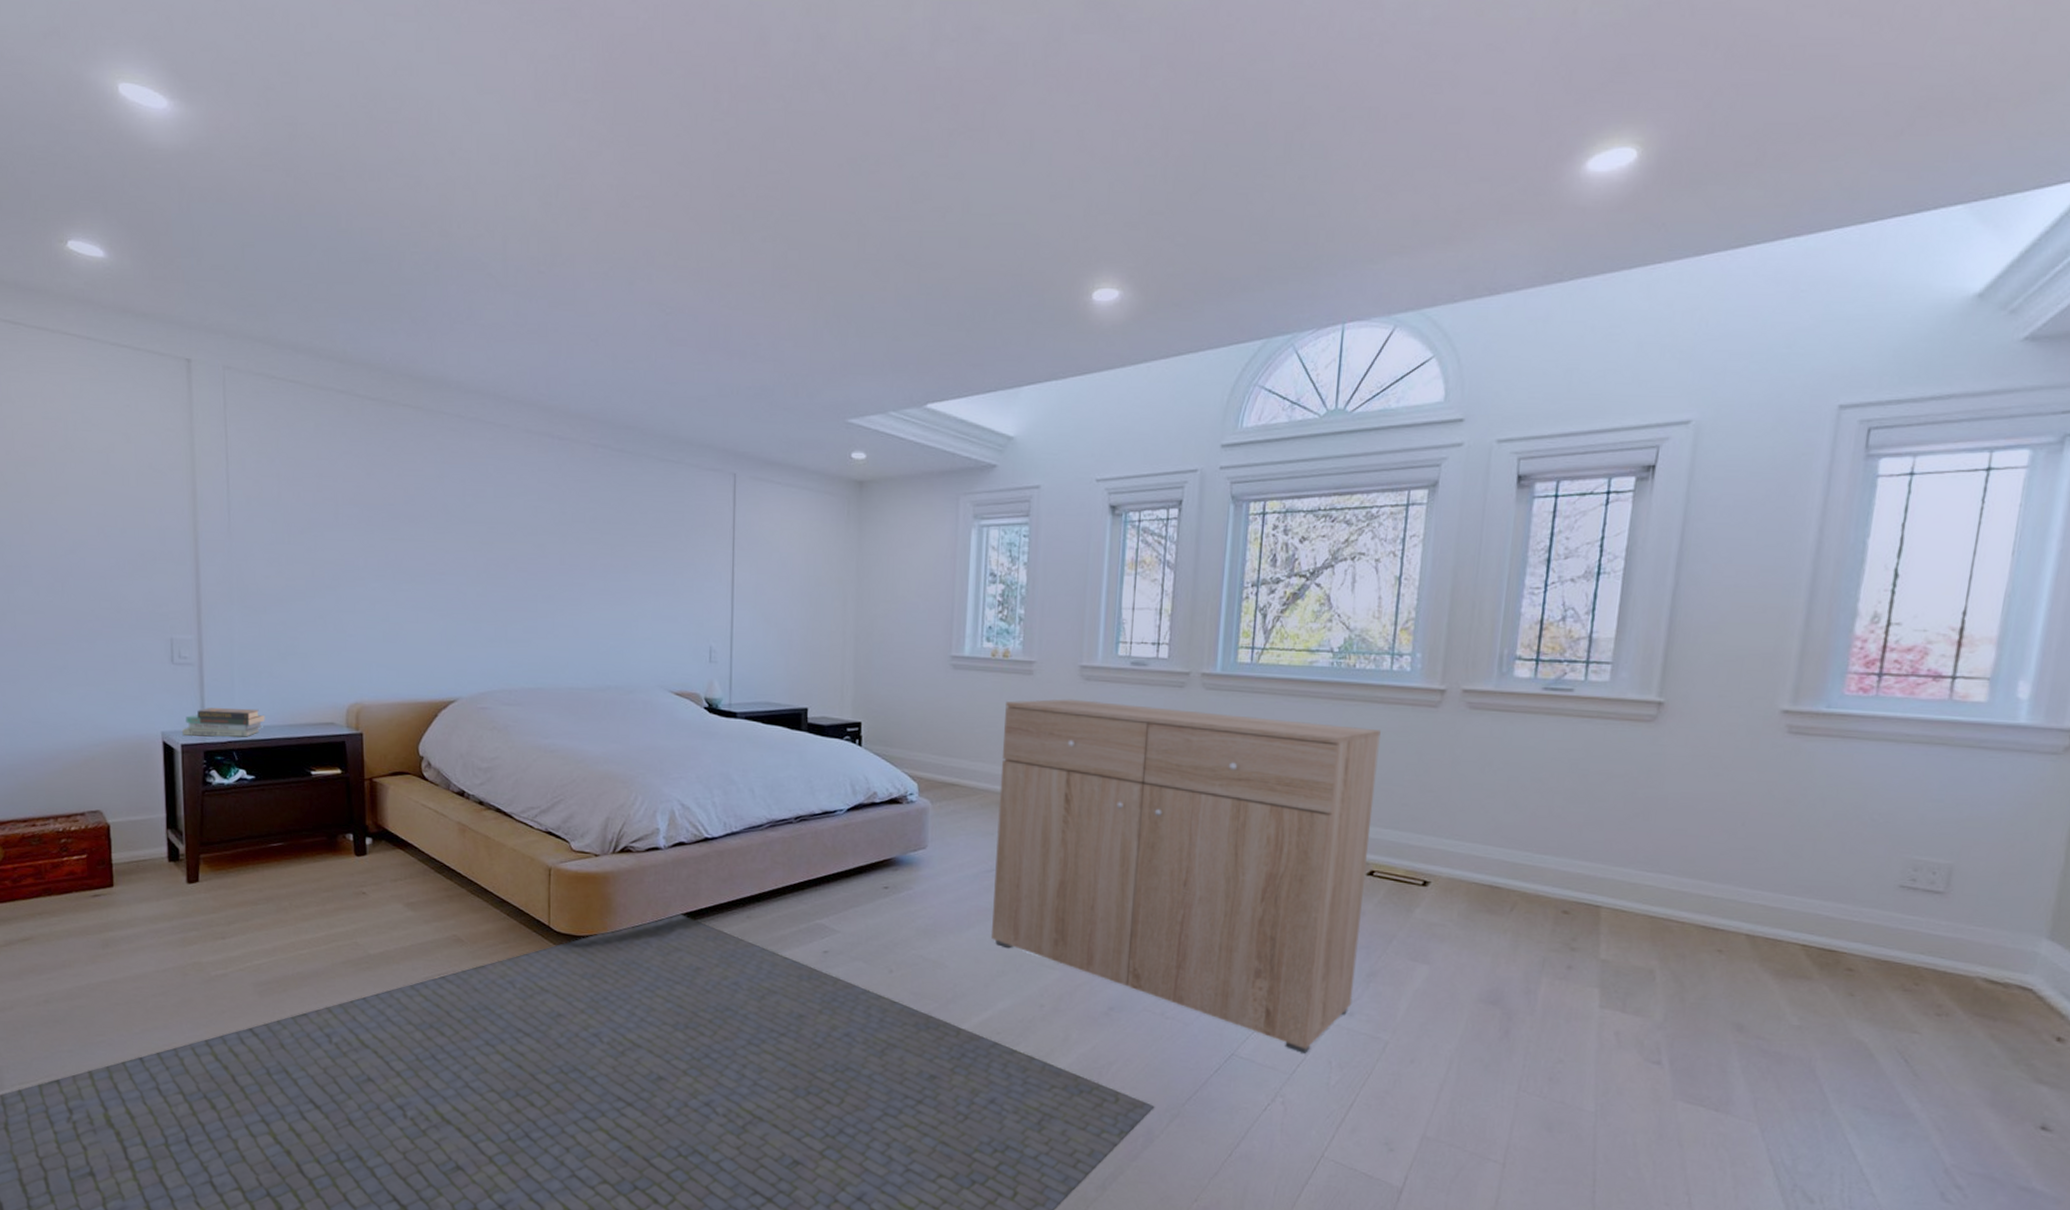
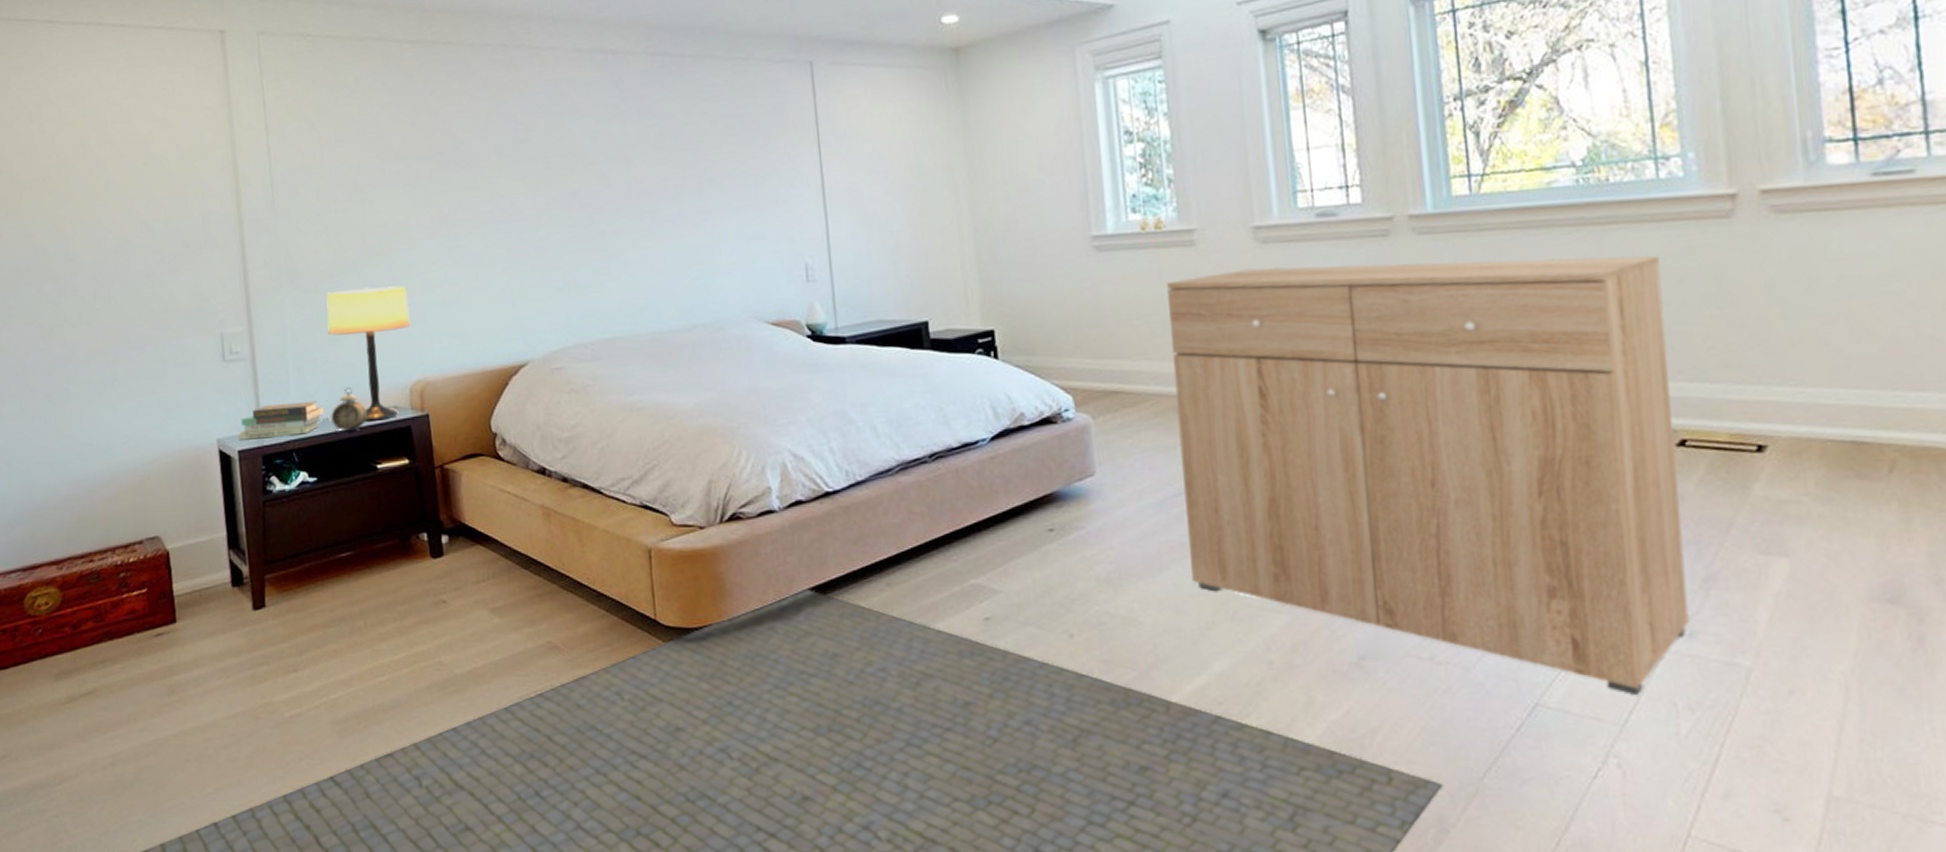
alarm clock: none [271,700,306,741] -> present [331,386,368,434]
table lamp: none [274,615,352,734] -> present [326,286,411,421]

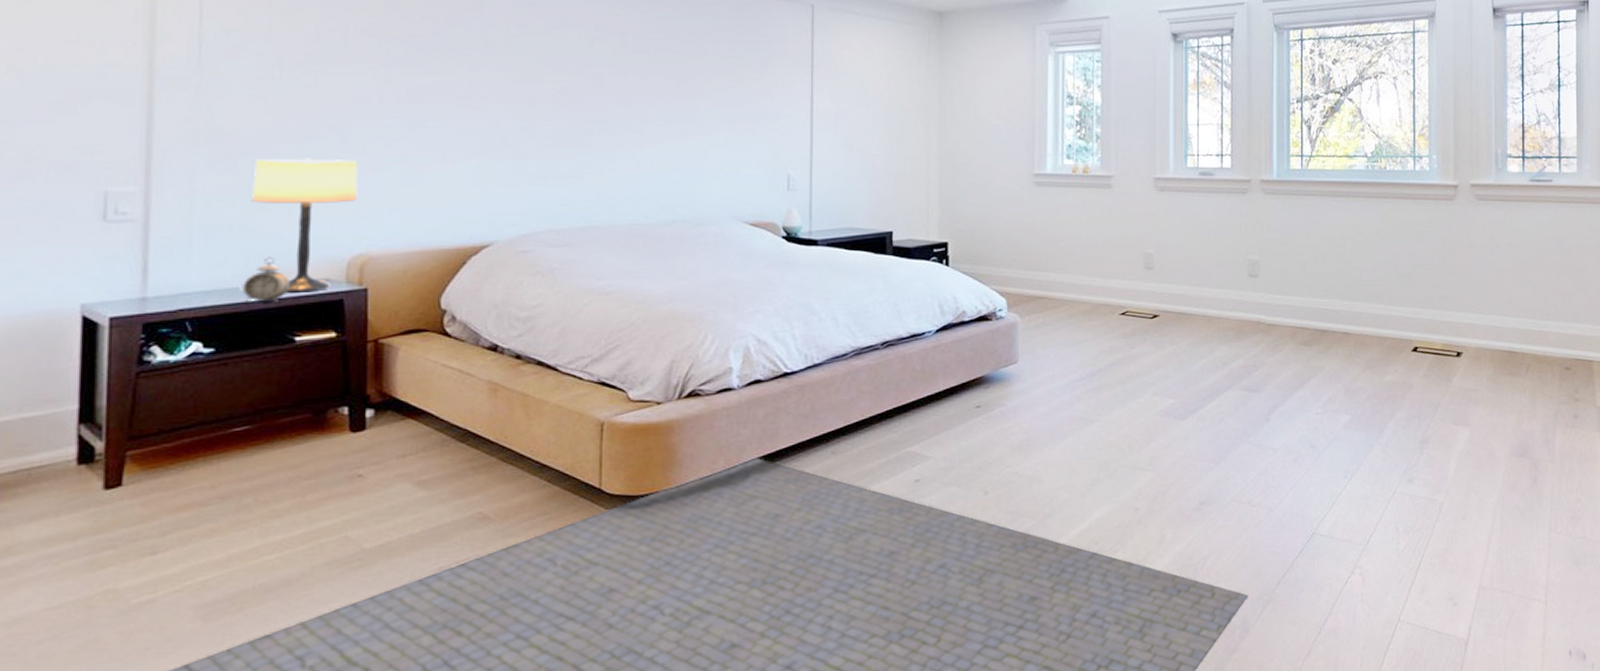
books: present [238,400,324,440] -> none [113,269,234,306]
dresser: present [1167,256,1690,694] -> none [1084,209,1411,523]

